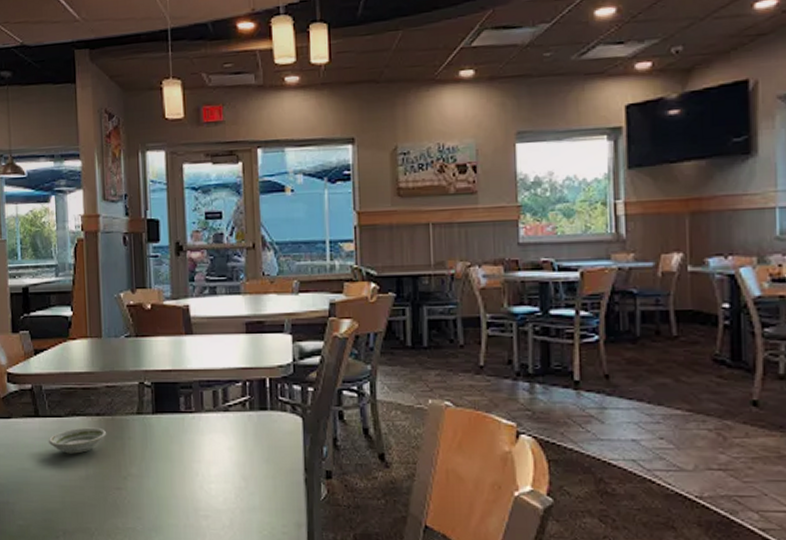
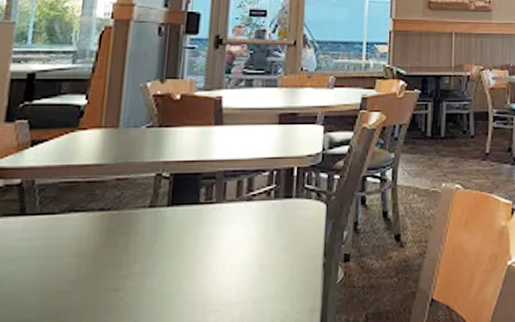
saucer: present [48,427,107,454] -> none [32,224,110,255]

